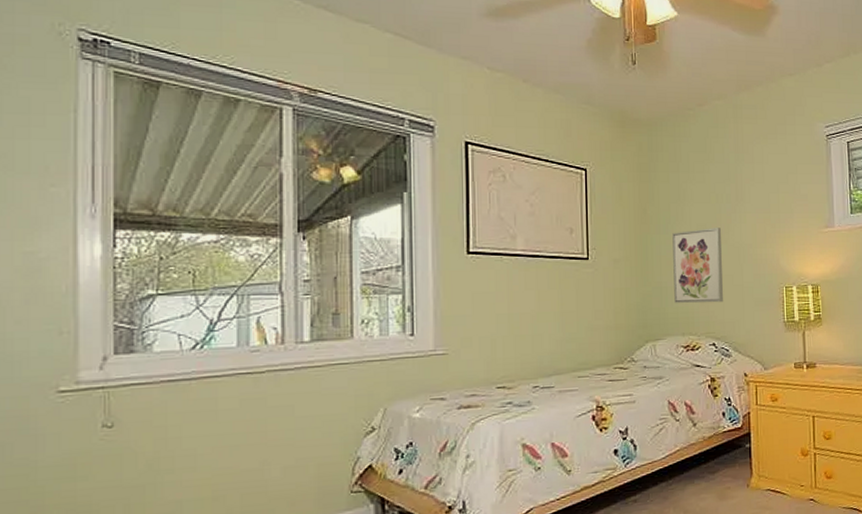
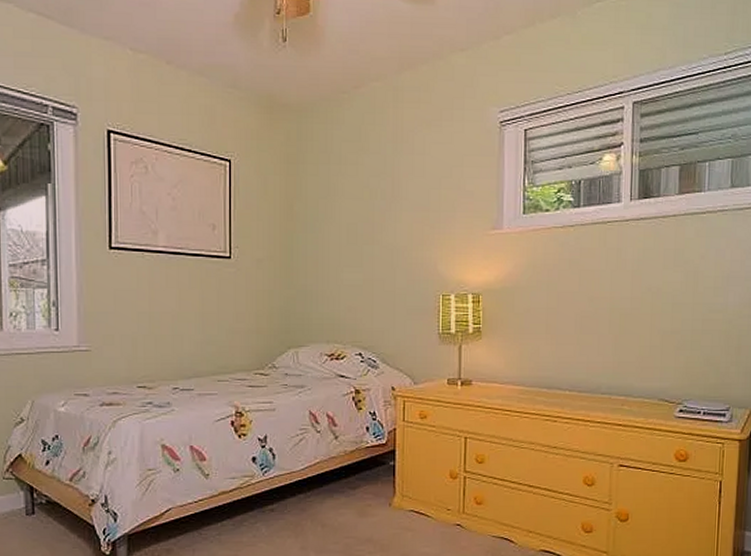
wall art: present [672,228,723,304] -> none [320,227,373,310]

